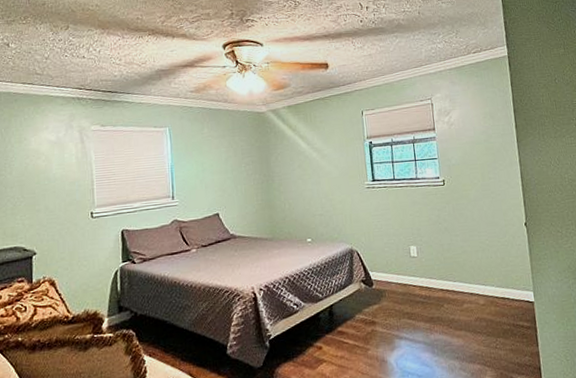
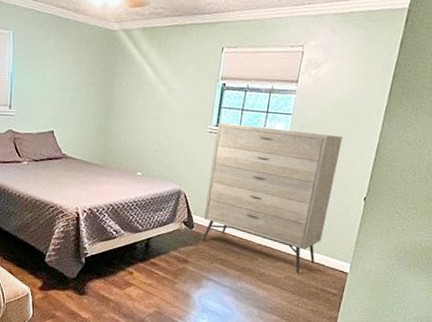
dresser: none [373,170,499,313] -> present [202,123,343,274]

